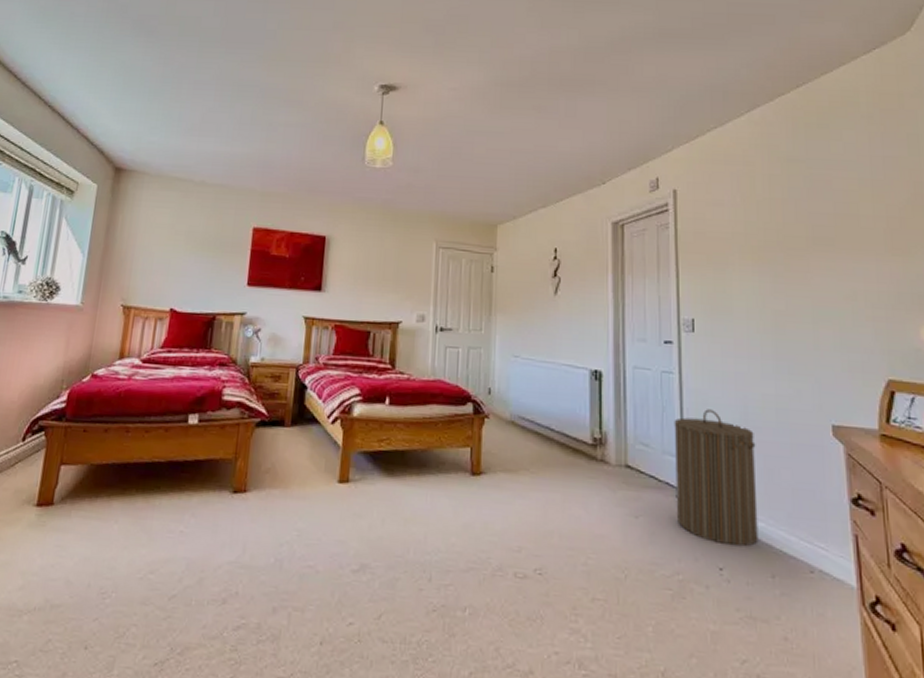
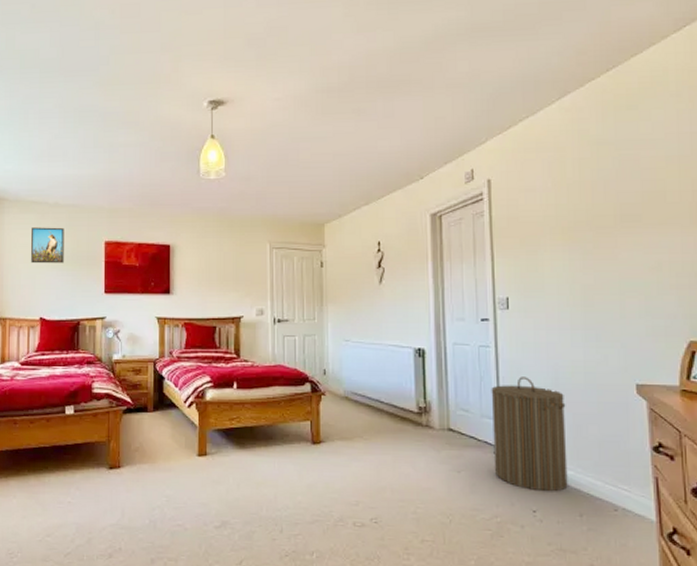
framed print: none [167,206,209,249] -> present [31,227,64,264]

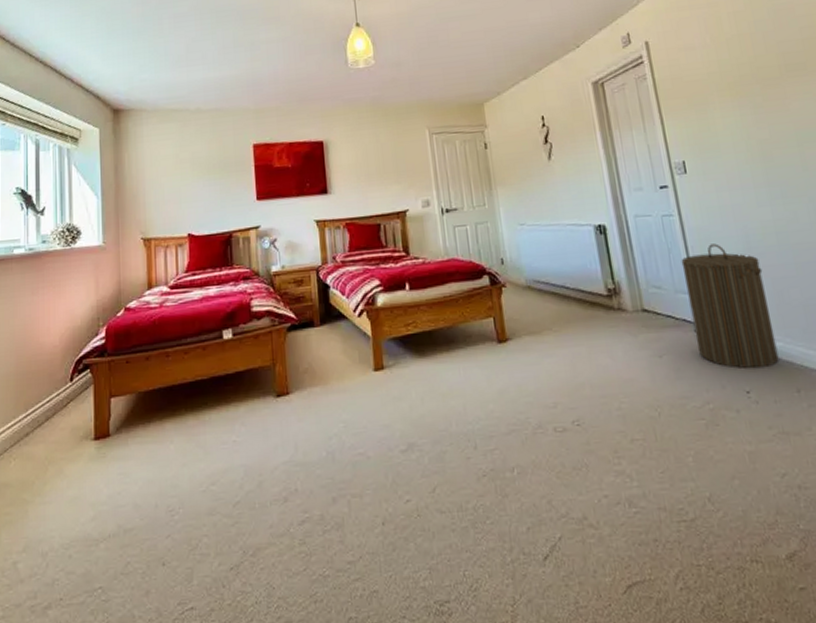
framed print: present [31,227,64,264] -> none [173,134,210,176]

